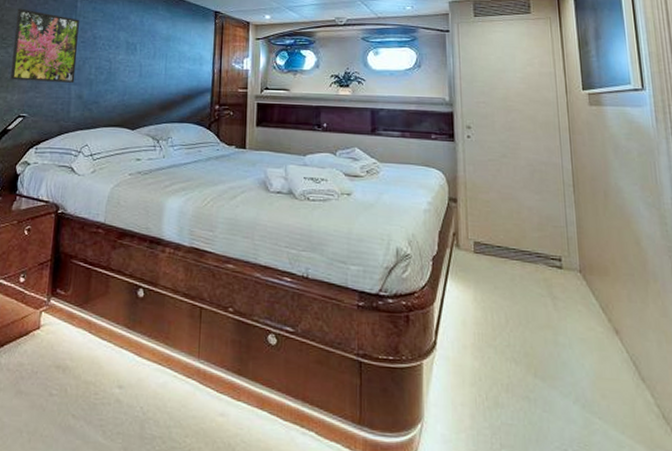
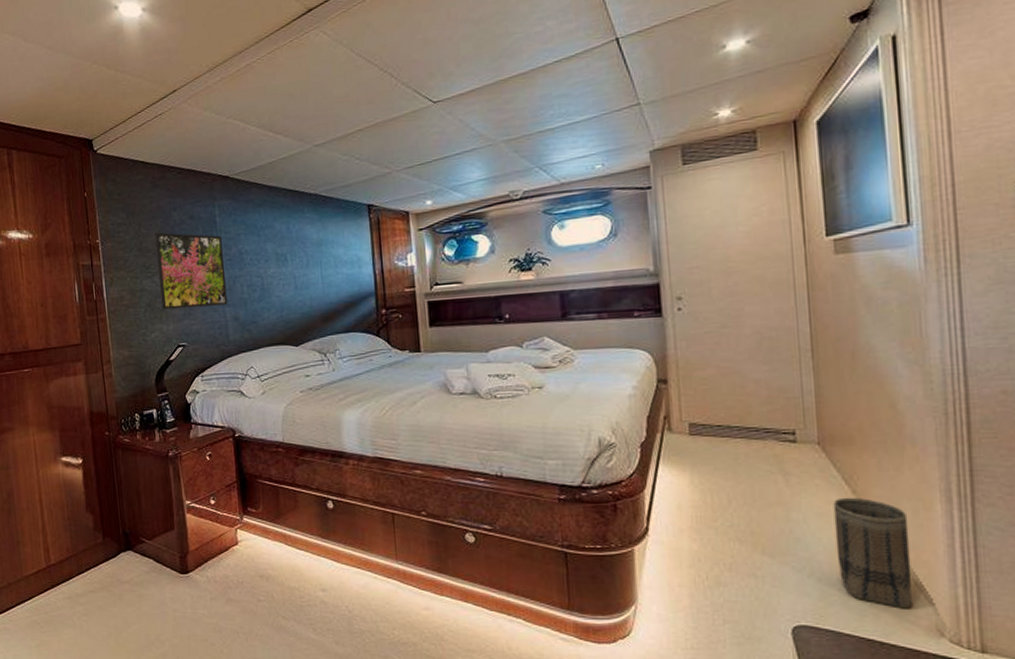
basket: none [593,325,661,442] -> present [833,497,912,609]

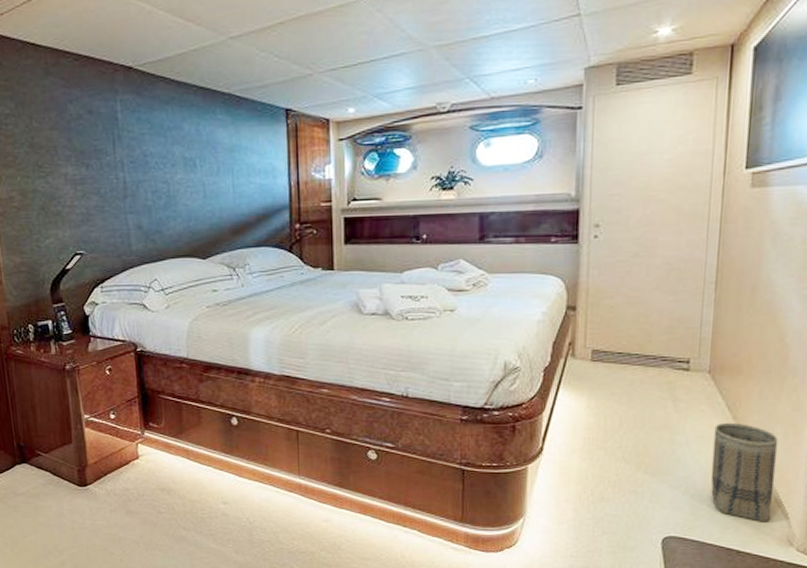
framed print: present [154,232,228,310] -> none [48,127,130,214]

